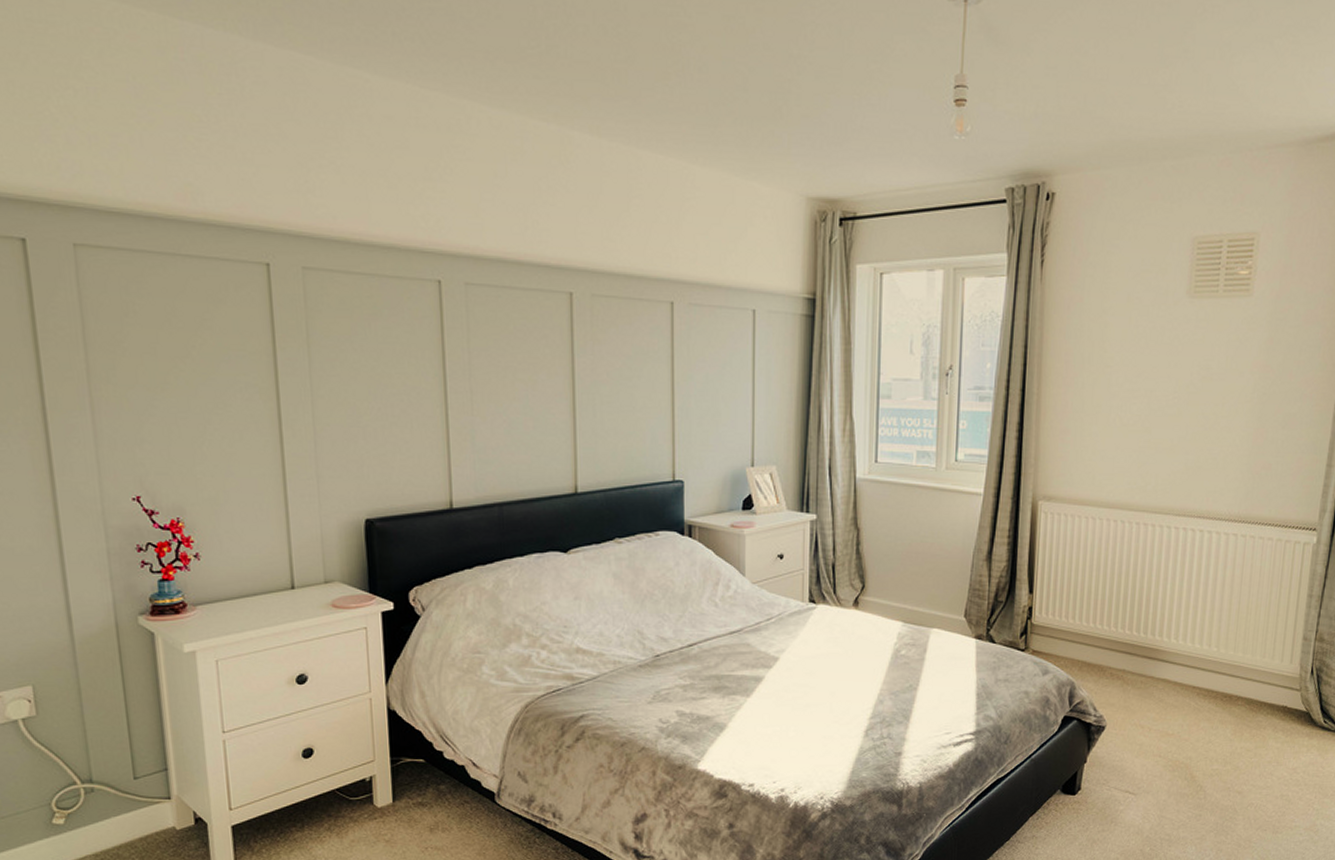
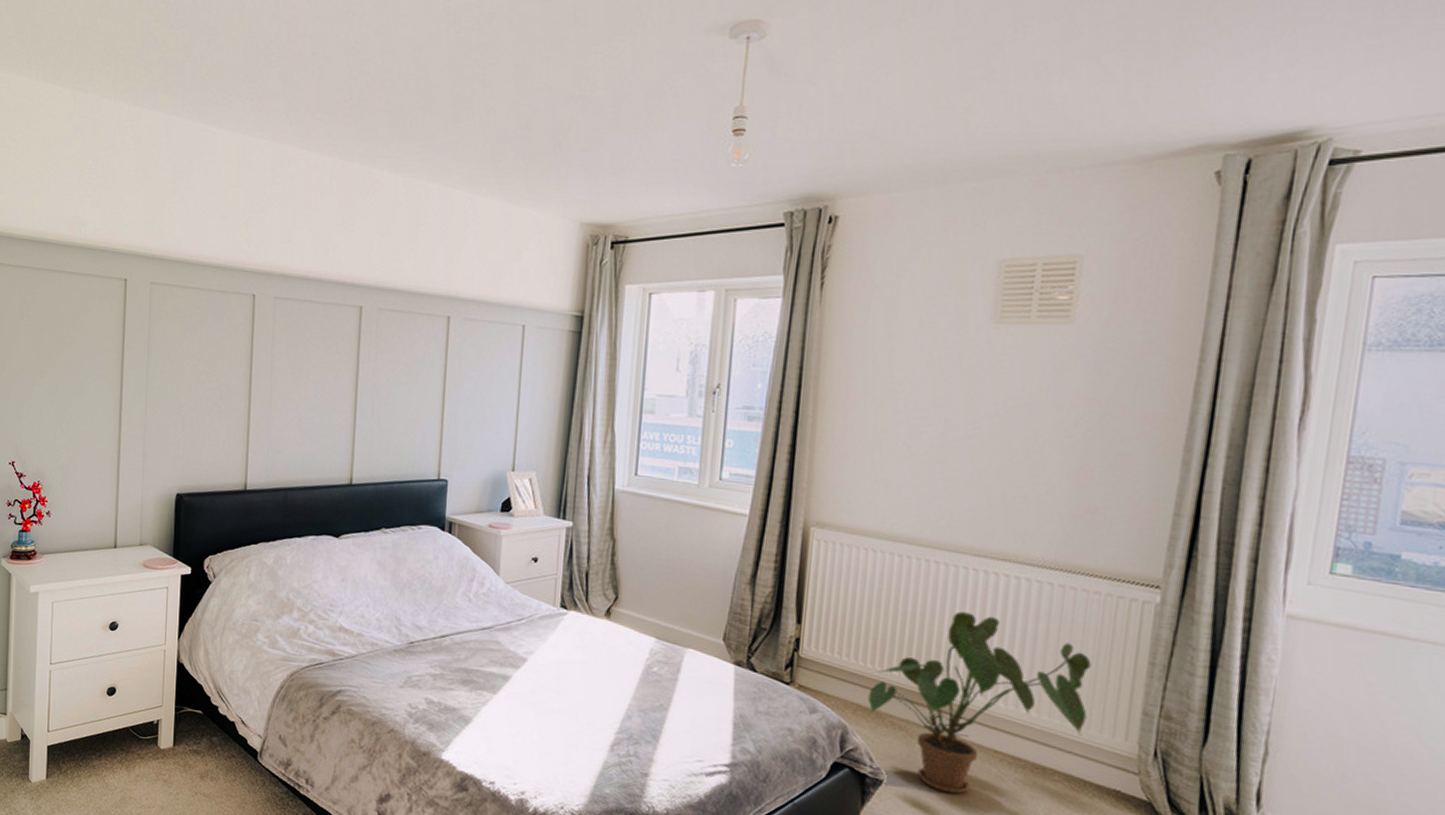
house plant: none [1091,567,1266,730] -> present [867,611,1092,795]

